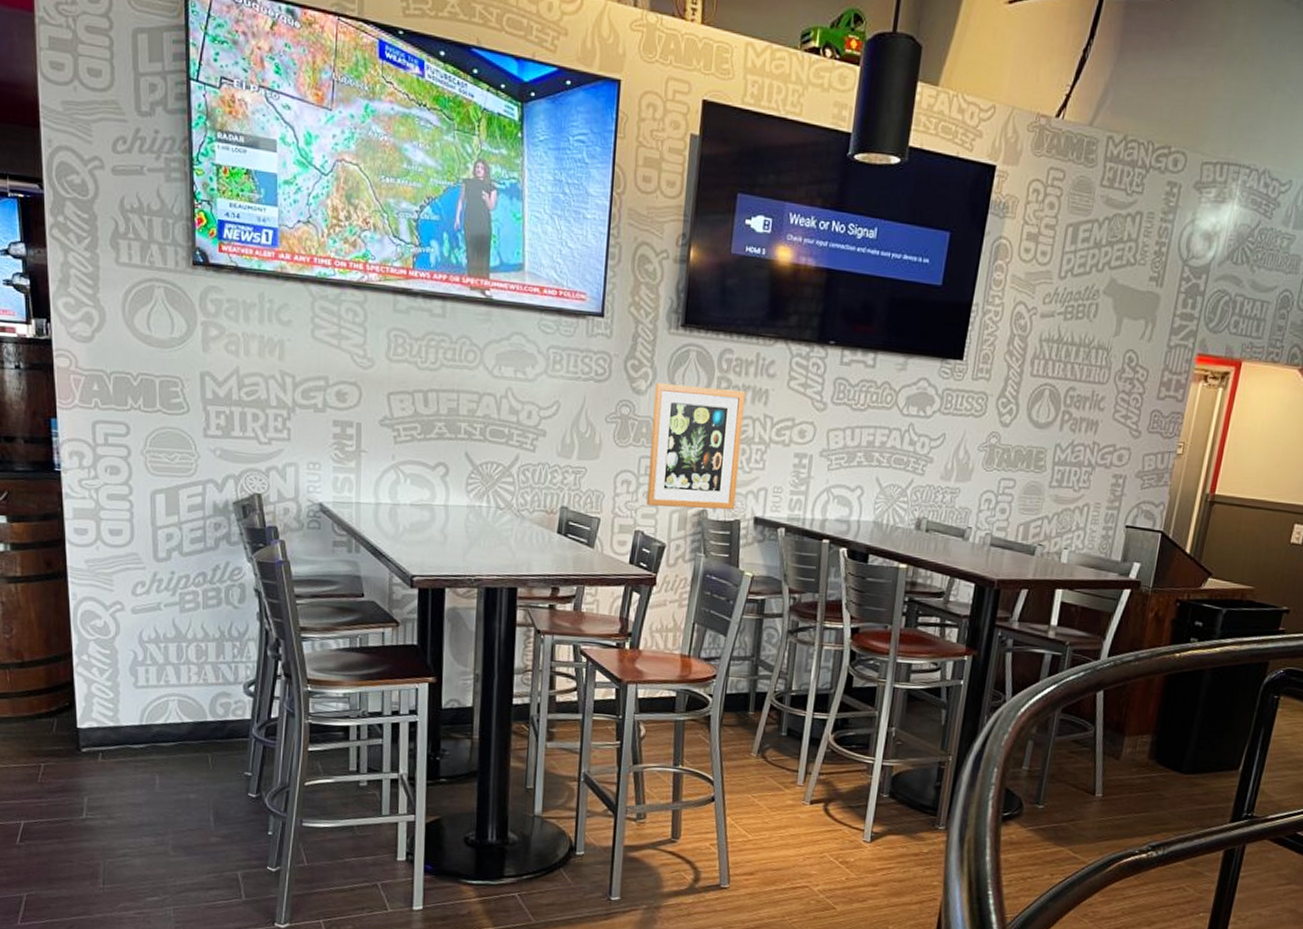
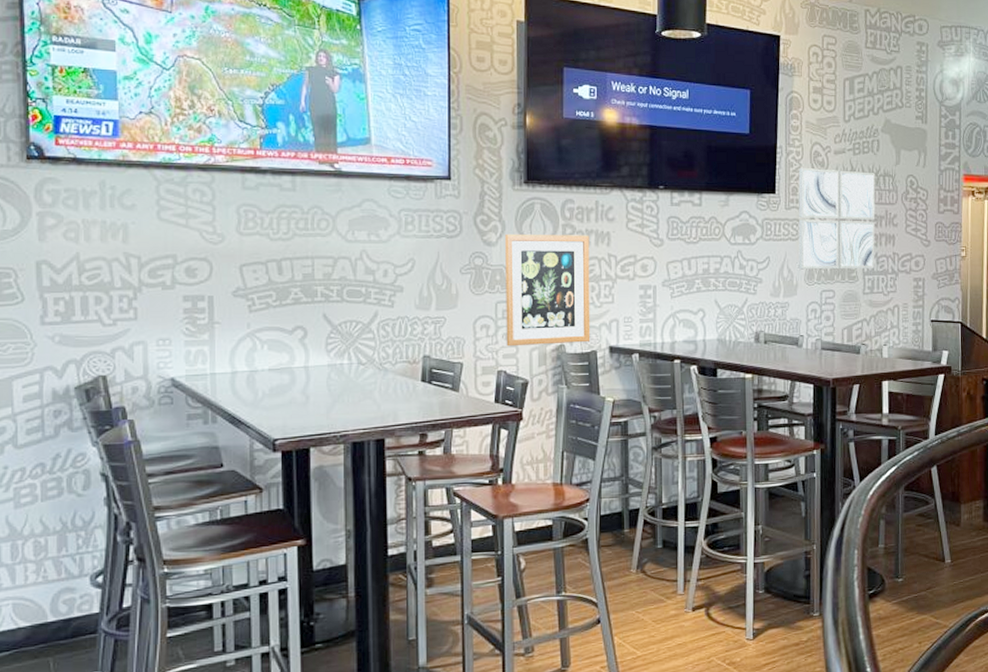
wall art: none [978,332,1087,458] -> present [798,168,876,270]

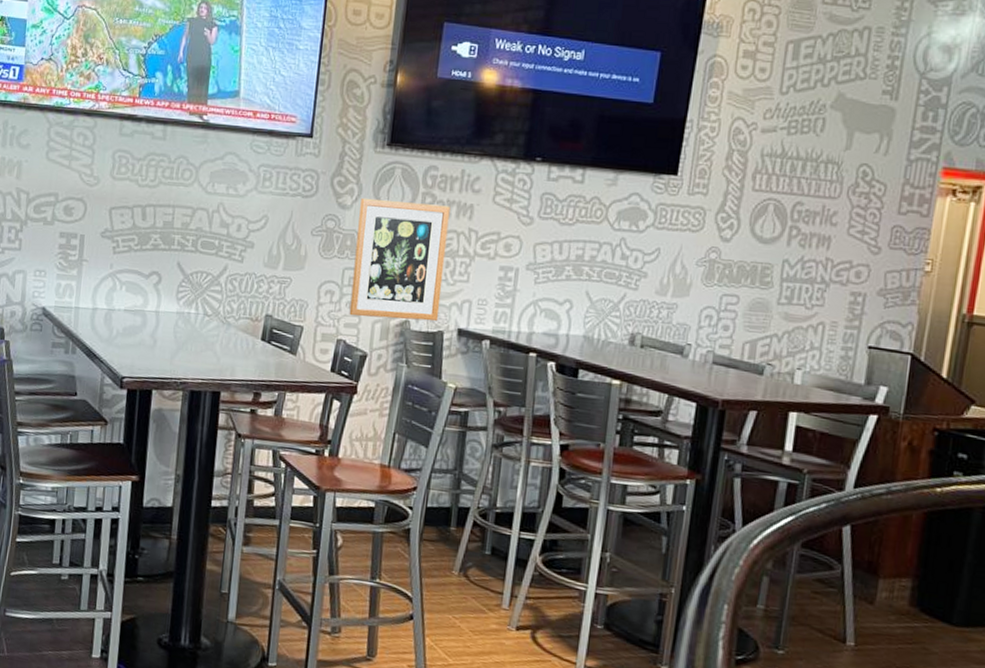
wall art: present [798,168,876,270] -> none [696,147,815,274]

